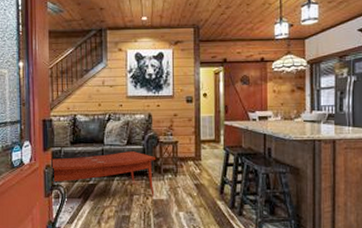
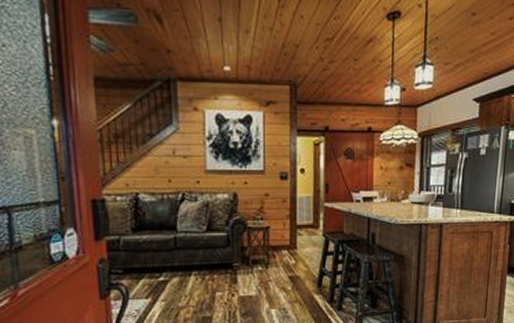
coffee table: present [50,151,157,197] -> none [105,239,244,293]

